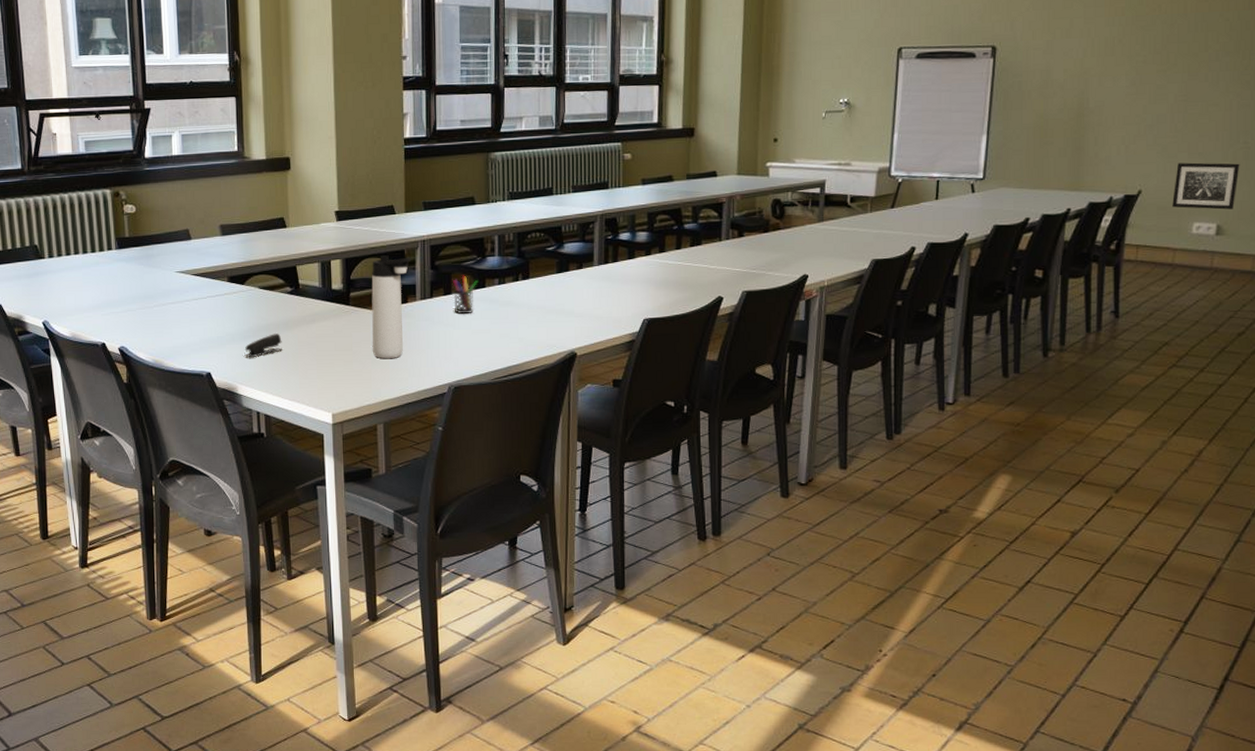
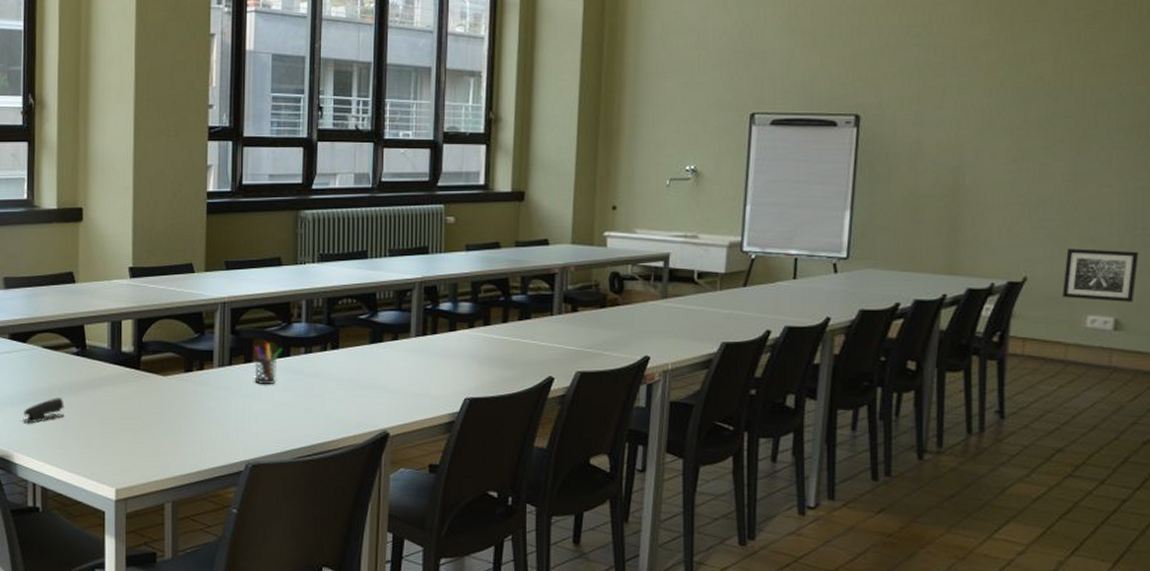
thermos bottle: present [371,255,411,358] -> none [163,317,209,430]

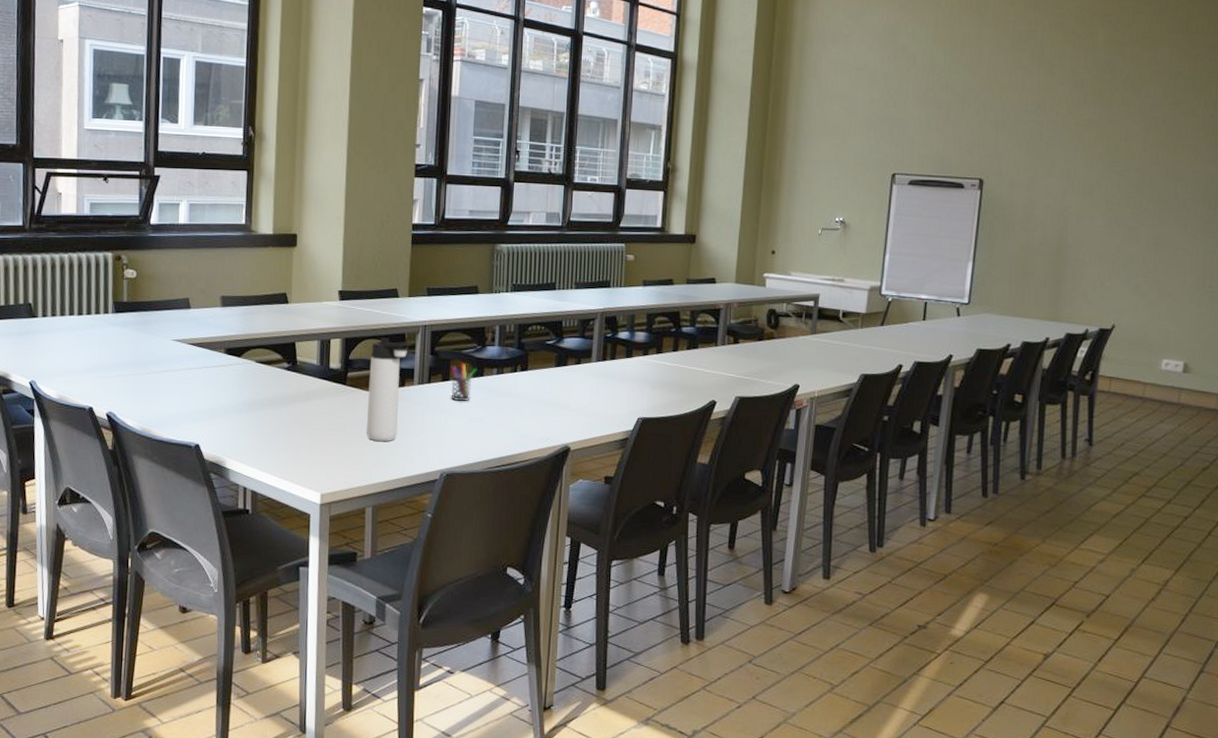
stapler: present [22,398,65,422] -> none [235,409,276,431]
thermos bottle: none [163,317,209,430] -> present [366,338,411,441]
wall art: present [1062,249,1139,302] -> none [1143,302,1206,349]

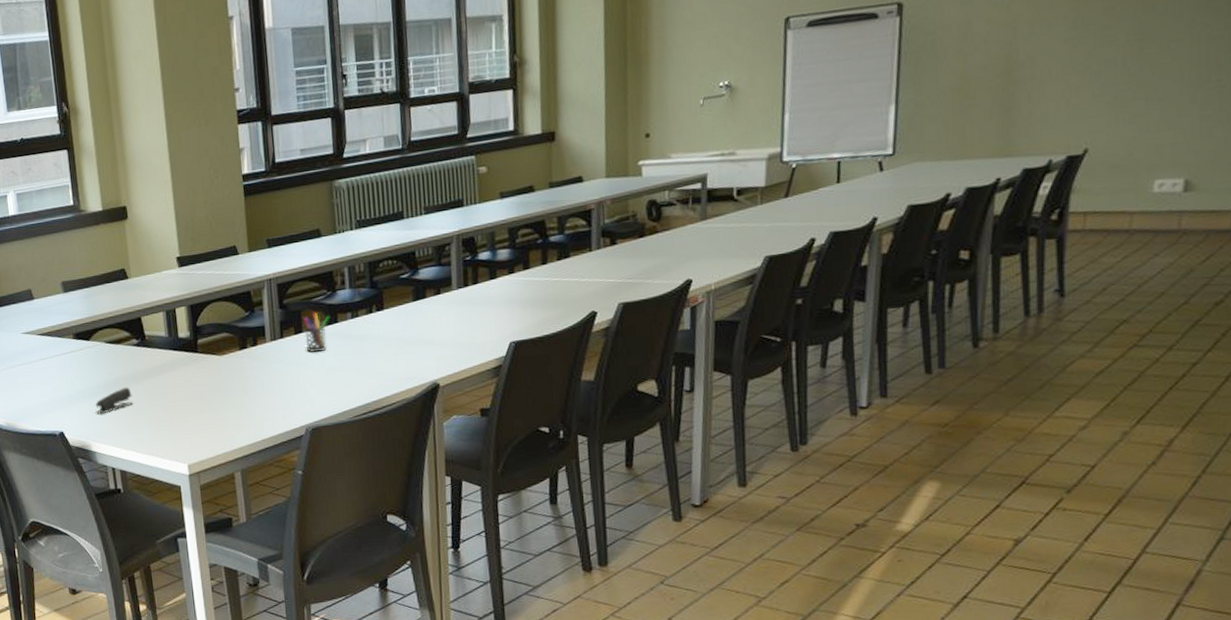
stapler: none [235,409,276,431] -> present [95,387,134,414]
thermos bottle: present [366,338,411,441] -> none [218,298,258,405]

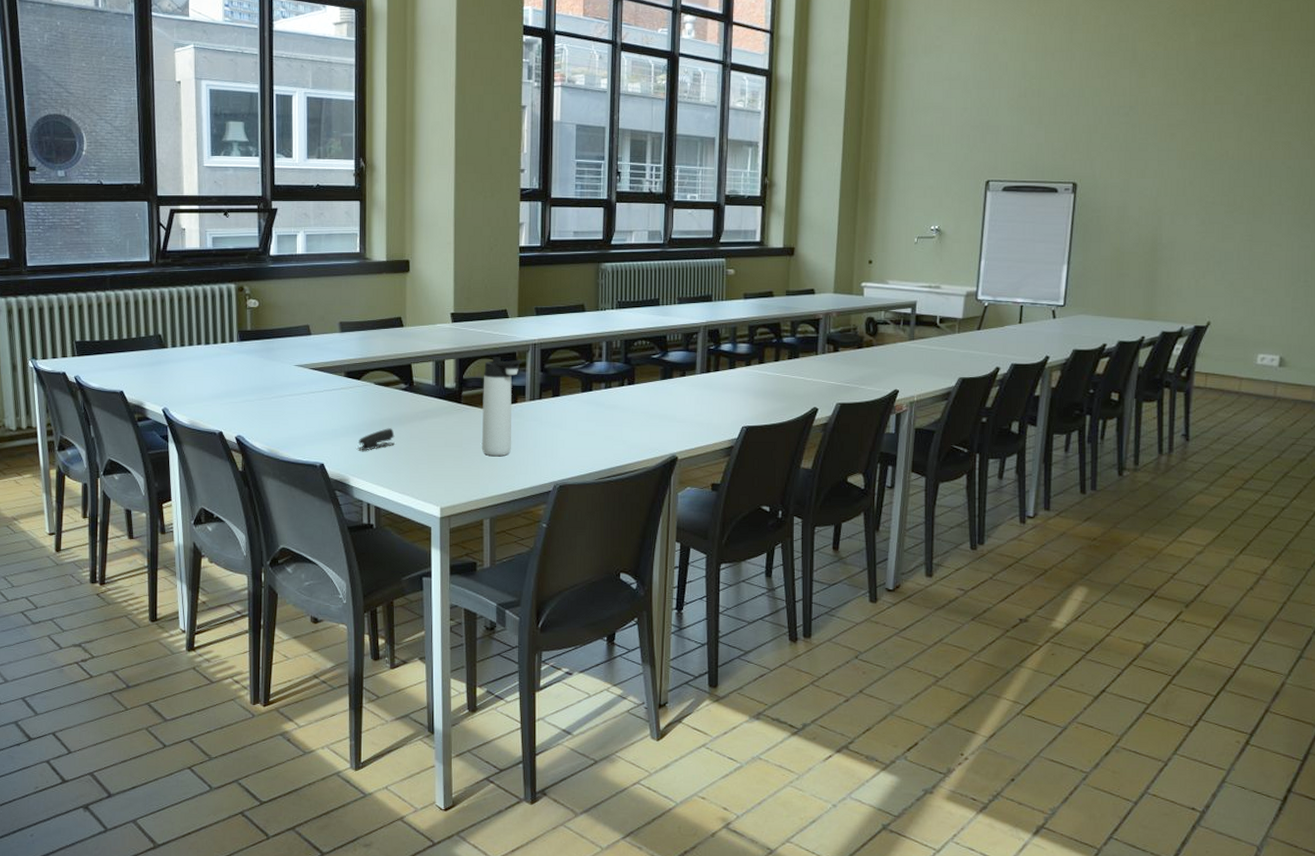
thermos bottle: none [218,298,258,405] -> present [481,357,522,456]
pen holder: present [303,312,329,353] -> none [561,378,585,416]

